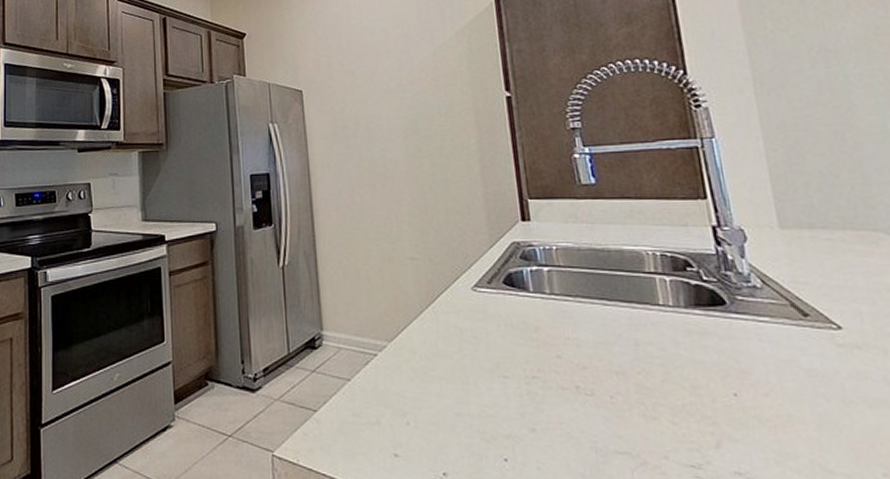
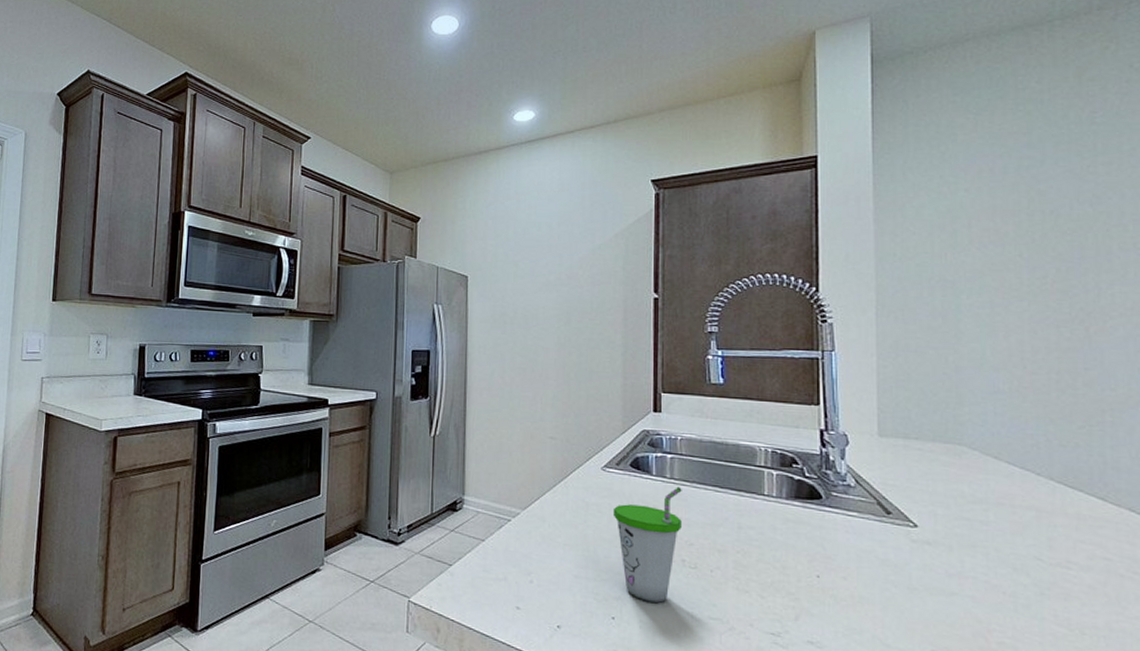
cup: none [490,303,571,438] -> present [612,487,682,603]

